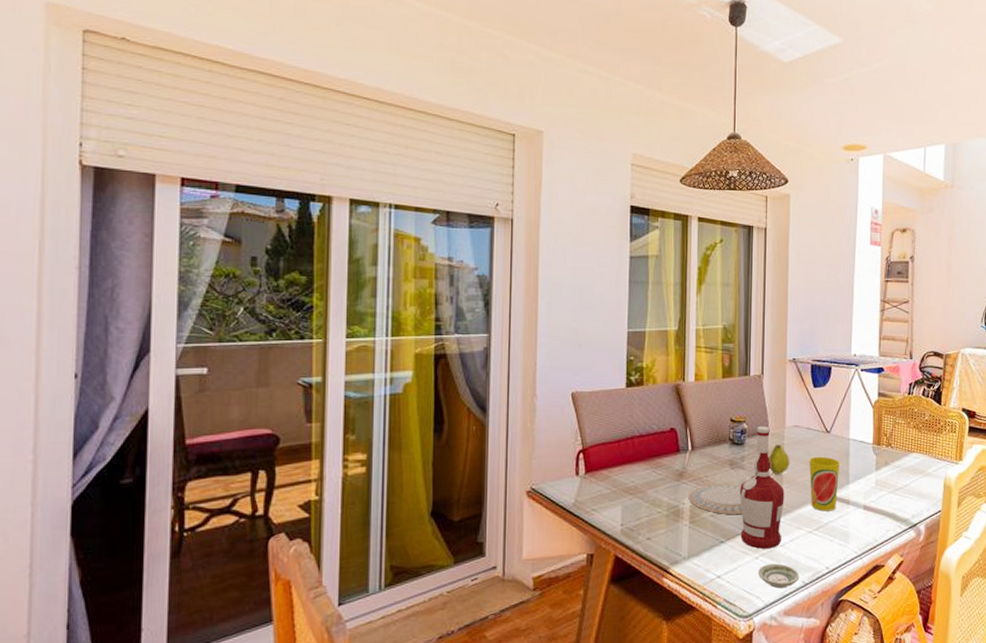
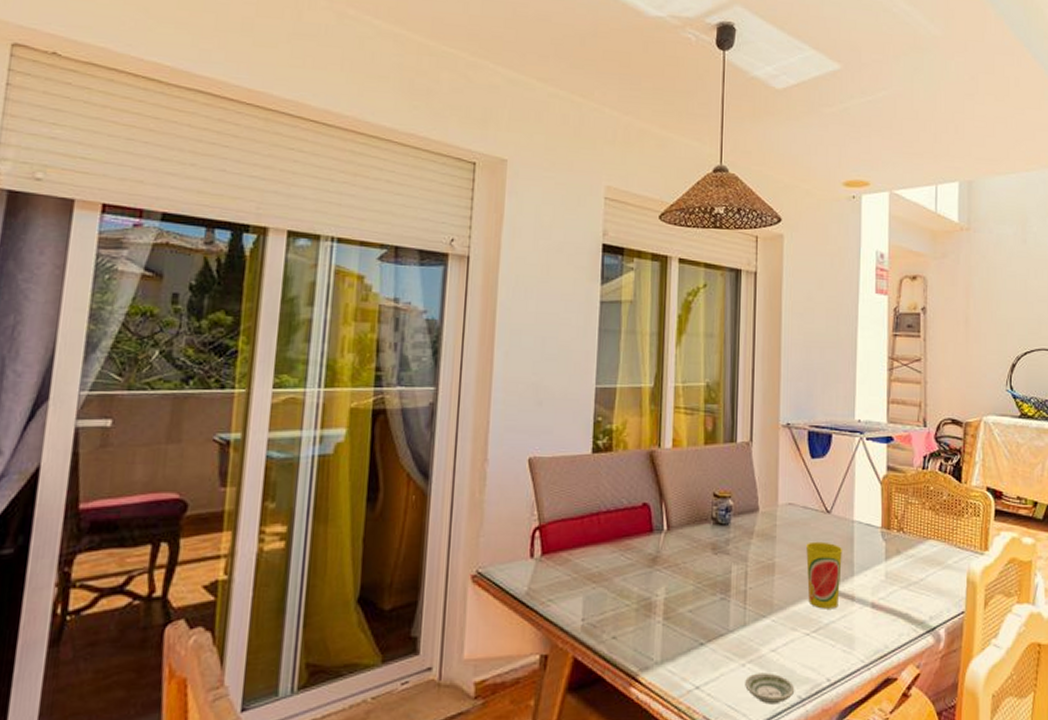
plate: present [688,485,742,515] -> none [662,573,727,611]
alcohol: present [739,425,785,549] -> none [722,502,777,654]
fruit: present [768,444,790,475] -> none [757,526,783,563]

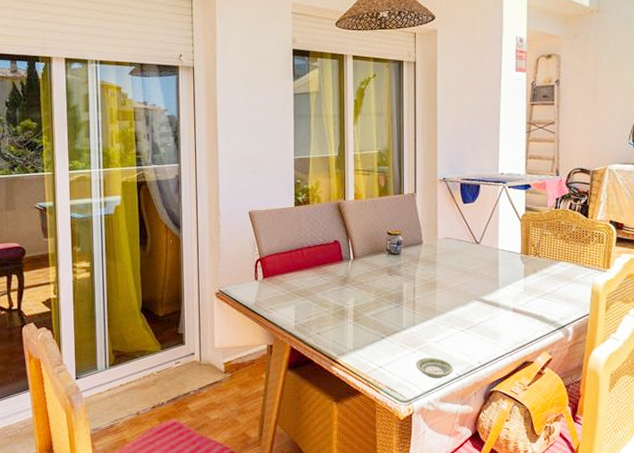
cup: present [806,541,843,609] -> none [461,265,490,313]

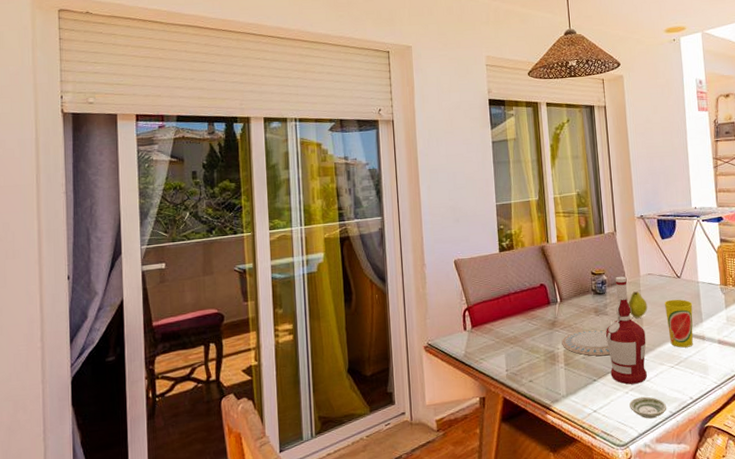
plate: none [352,289,400,315] -> present [561,329,610,356]
alcohol: none [397,238,438,344] -> present [605,276,647,385]
fruit: none [422,254,443,281] -> present [628,291,648,318]
cup: none [461,265,490,313] -> present [665,299,694,348]

